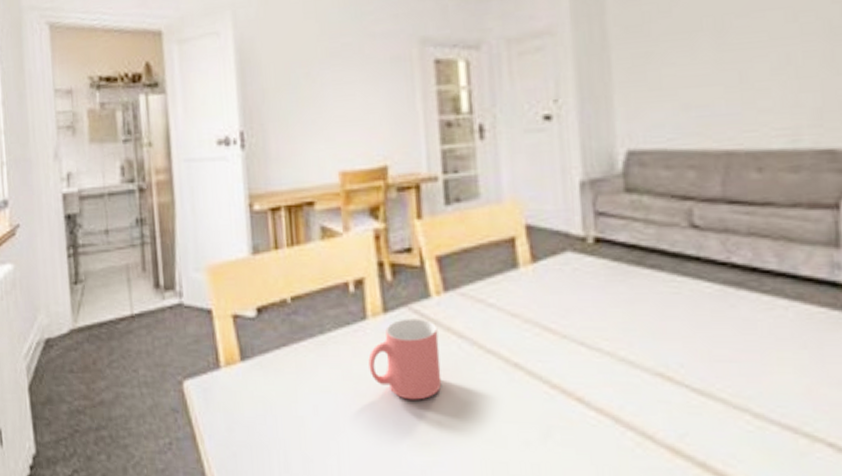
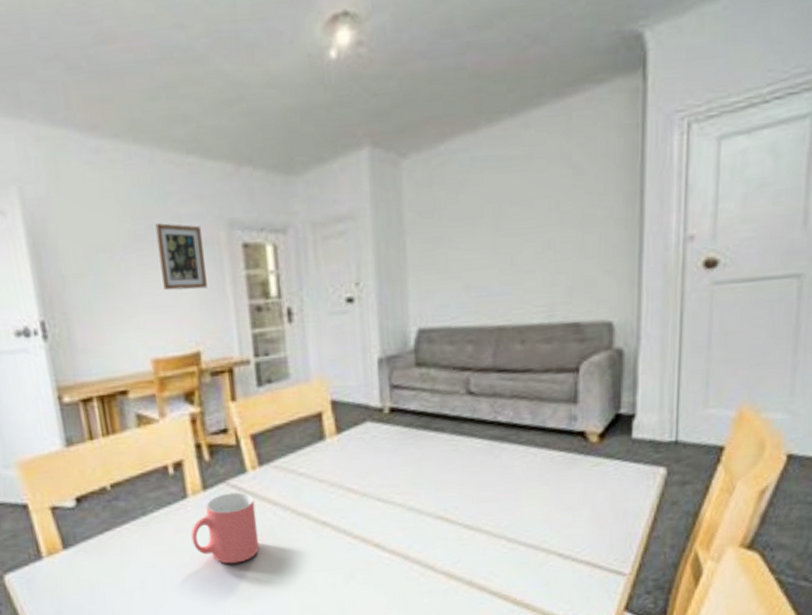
wall art: none [351,41,398,105] -> present [155,223,207,291]

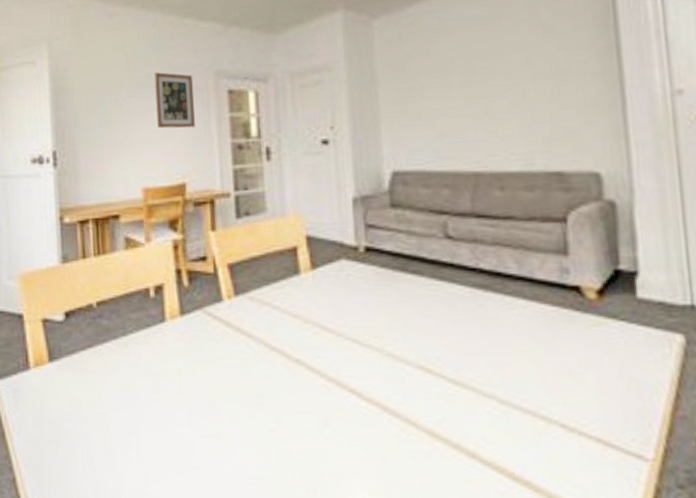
mug: present [191,492,260,564] -> none [166,320,232,395]

